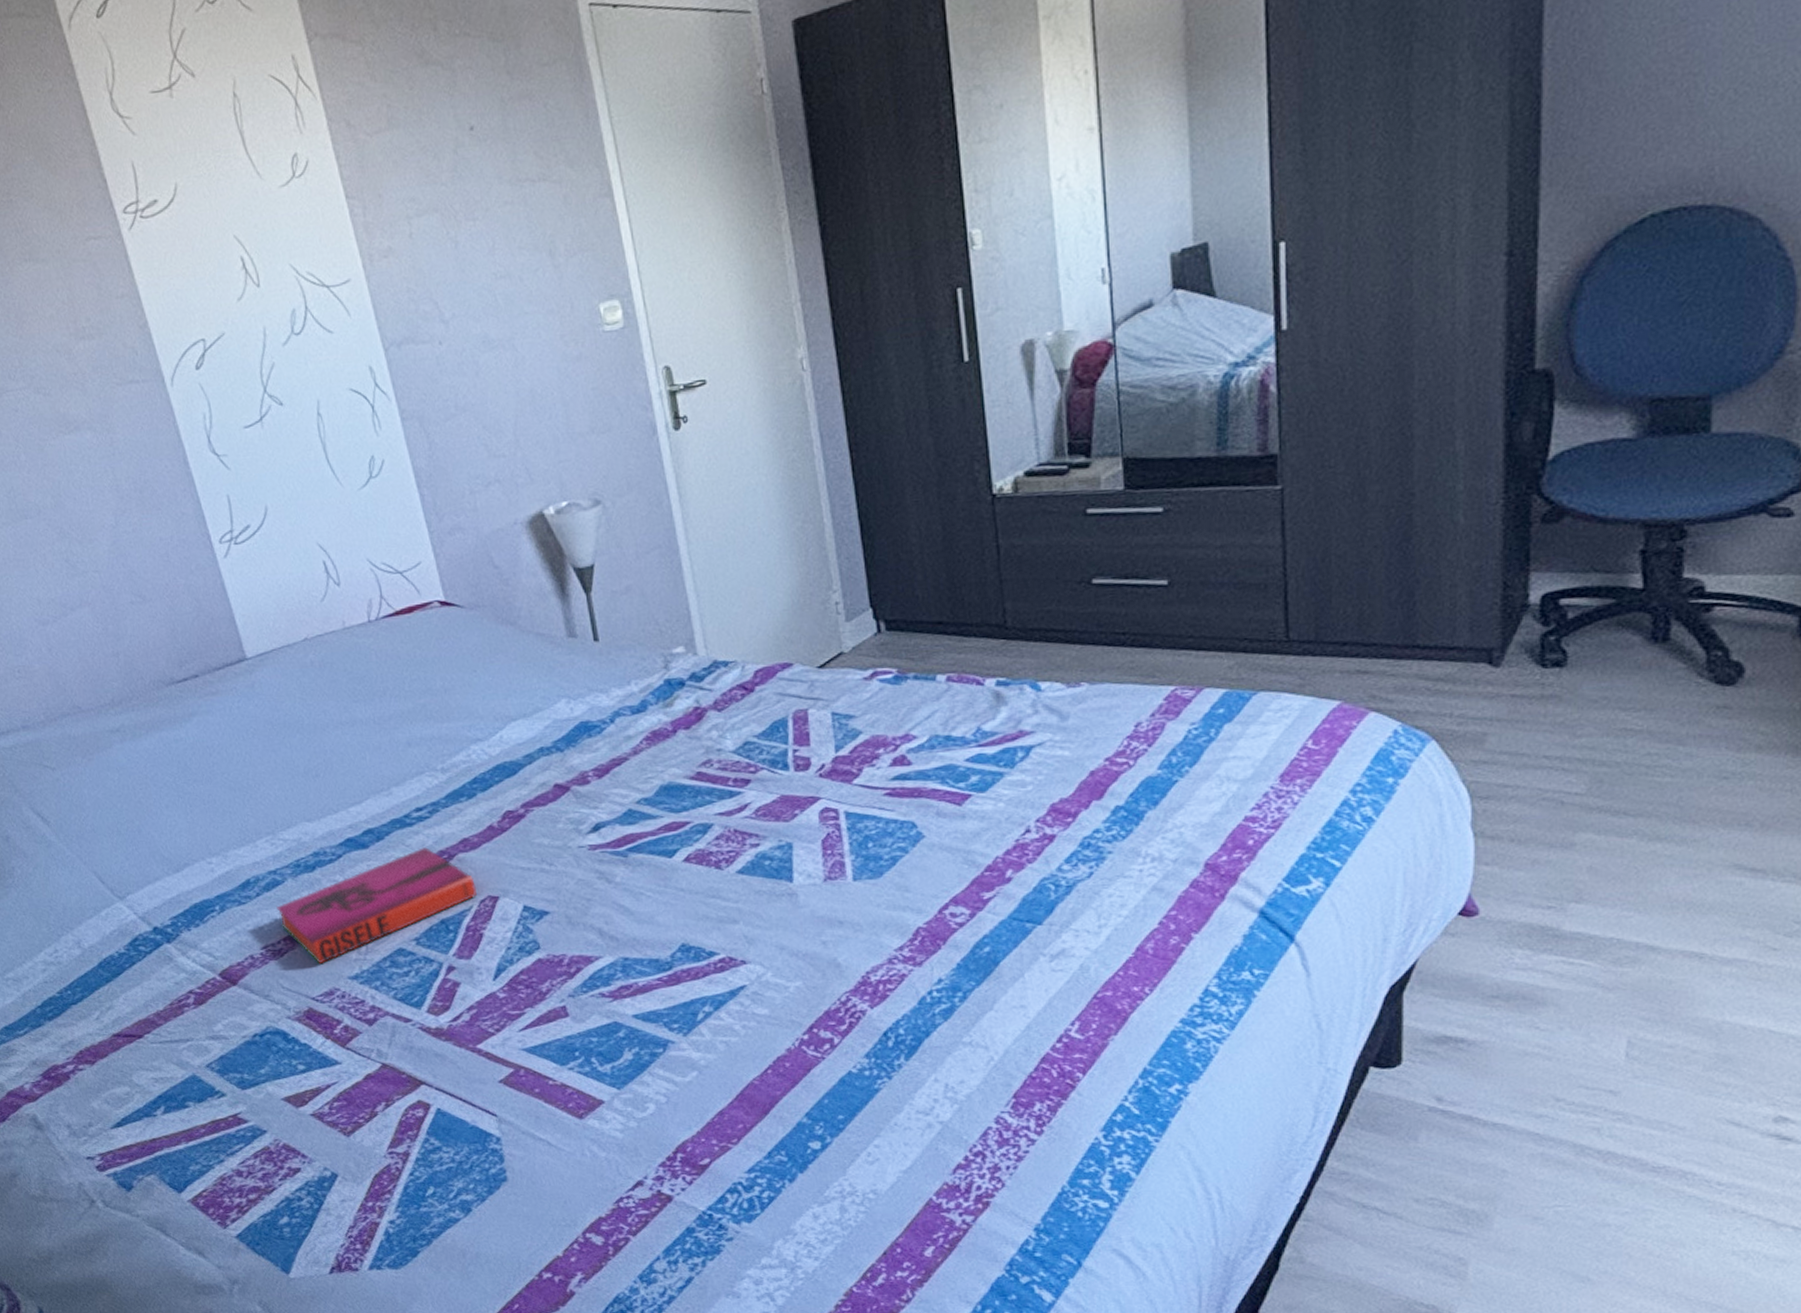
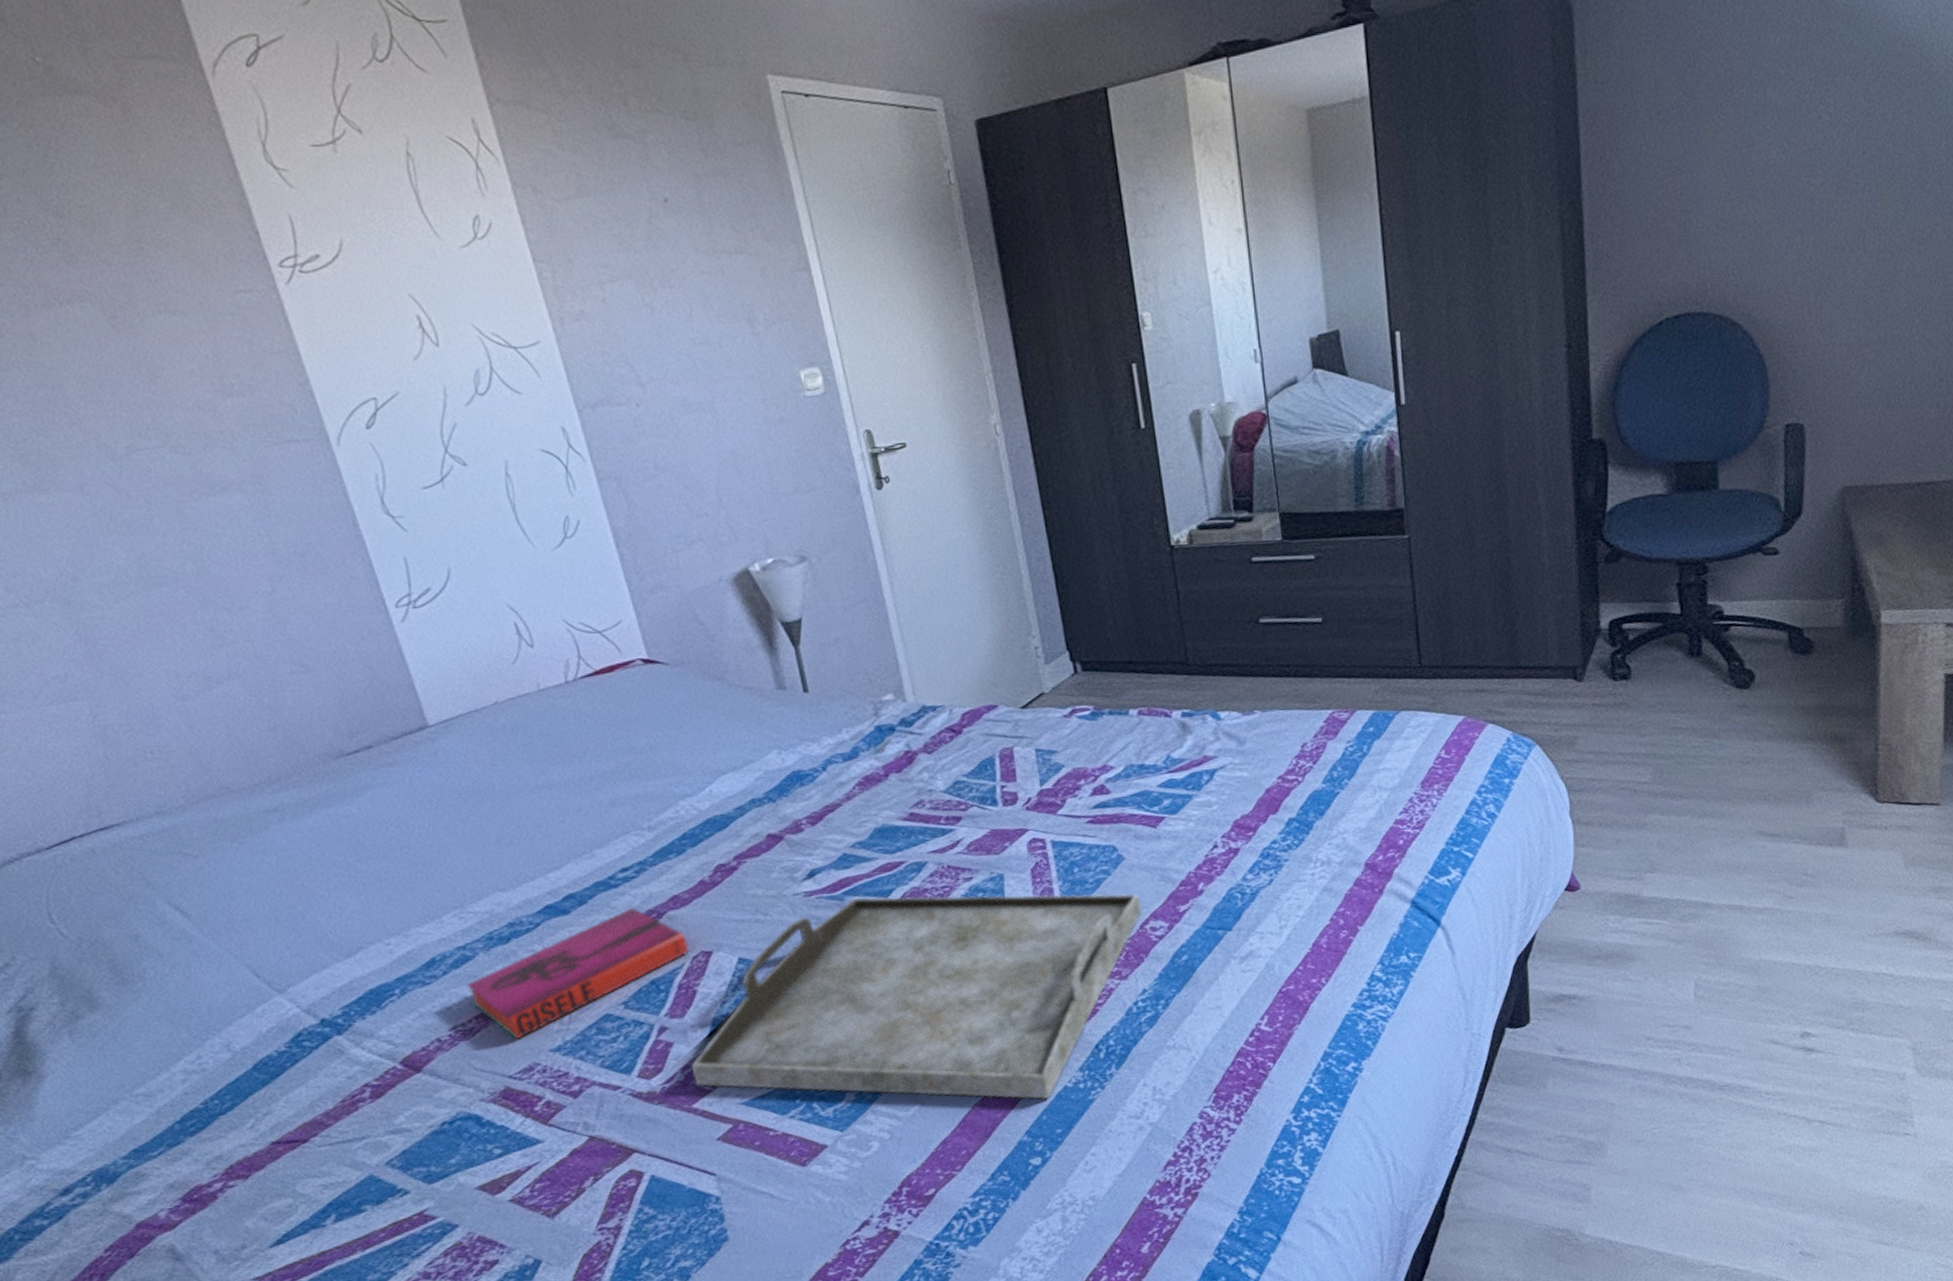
serving tray: none [476,855,941,1083] -> present [691,893,1142,1100]

